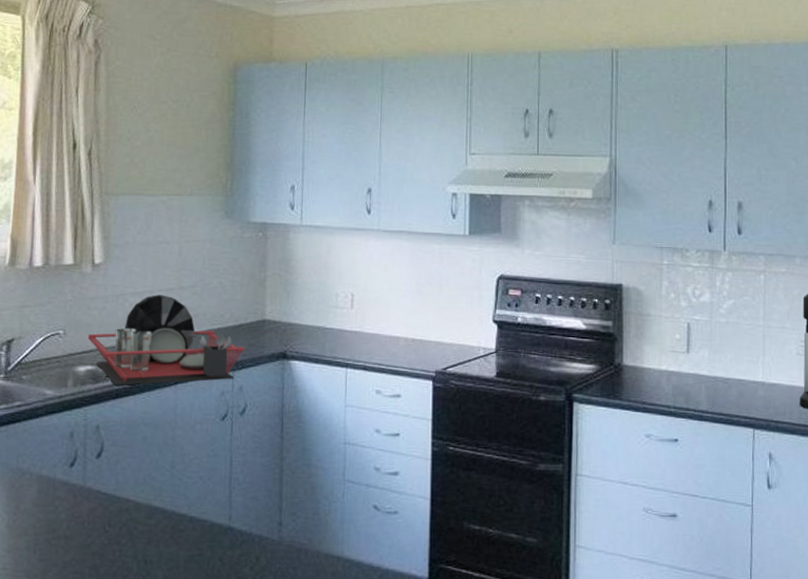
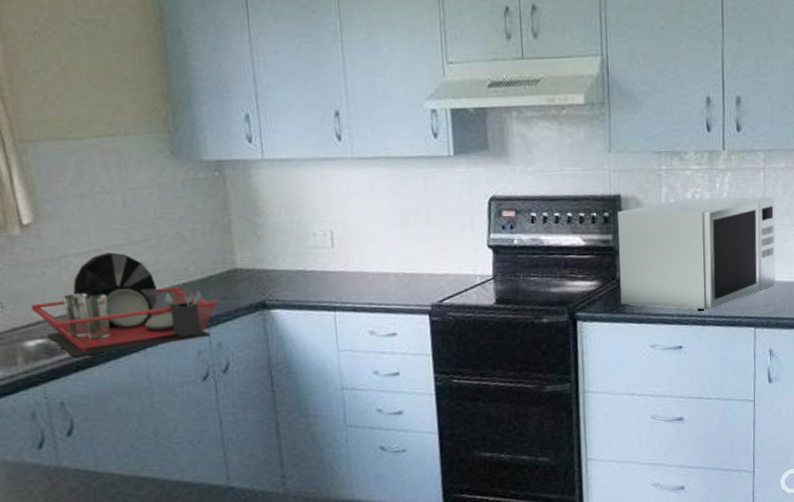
microwave: none [617,293,777,406] -> present [618,196,776,311]

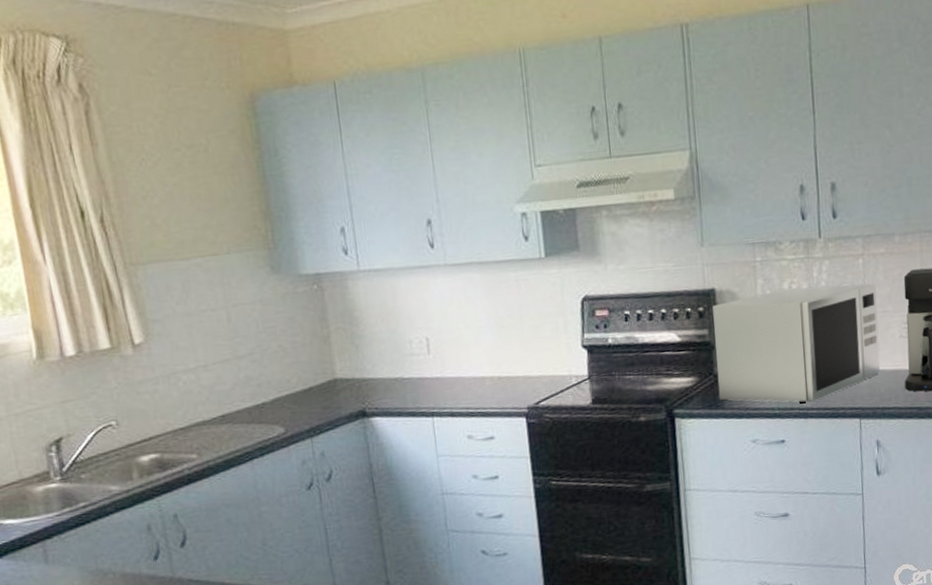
dish rack: present [31,252,218,358] -> none [144,367,320,471]

